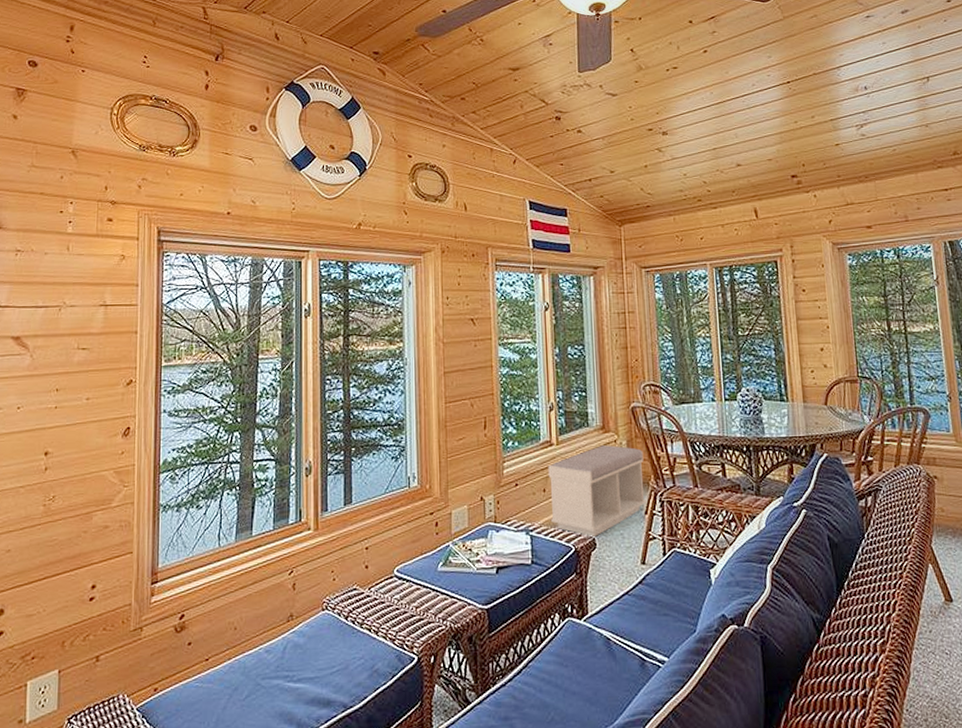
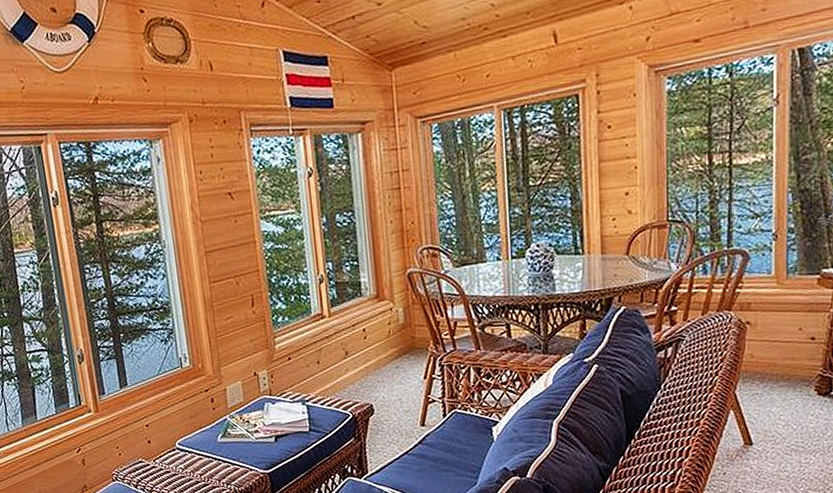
bench: present [548,445,646,538] -> none [321,313,425,404]

